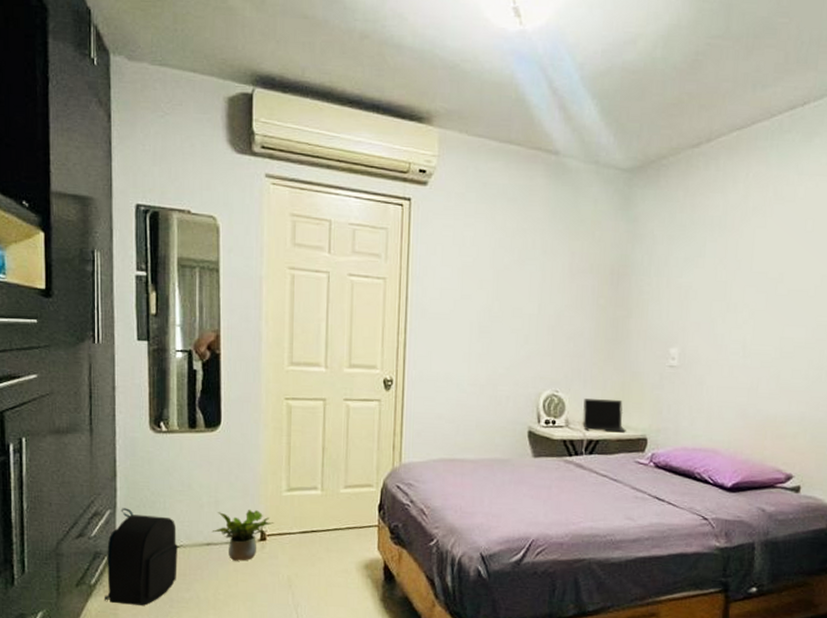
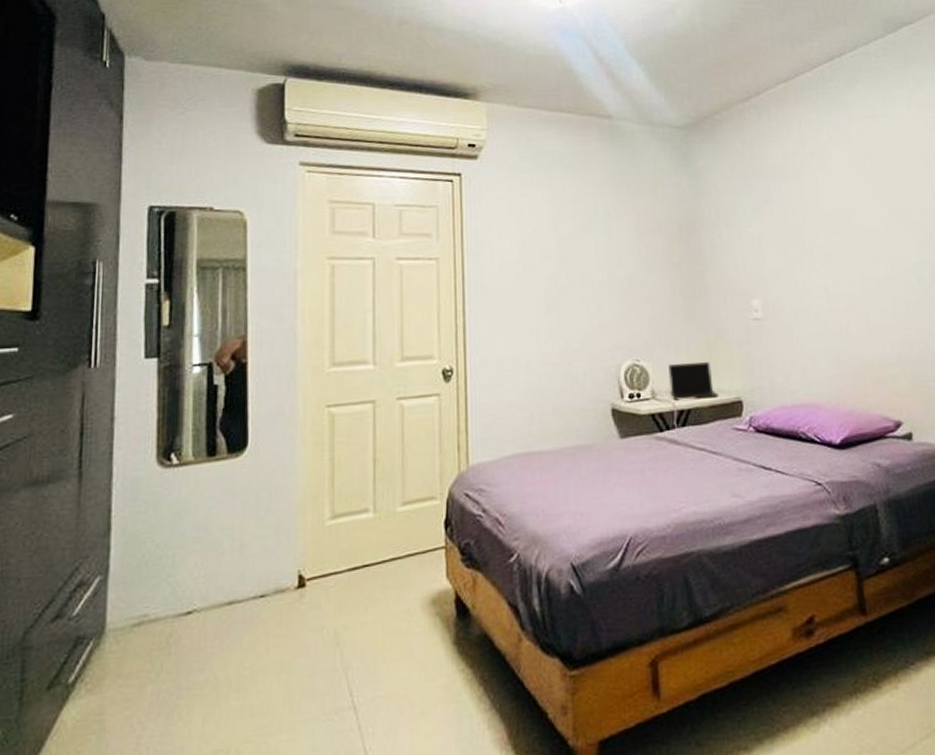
backpack: present [105,508,178,606] -> none [87,570,190,707]
potted plant: present [211,510,274,561] -> none [235,549,316,621]

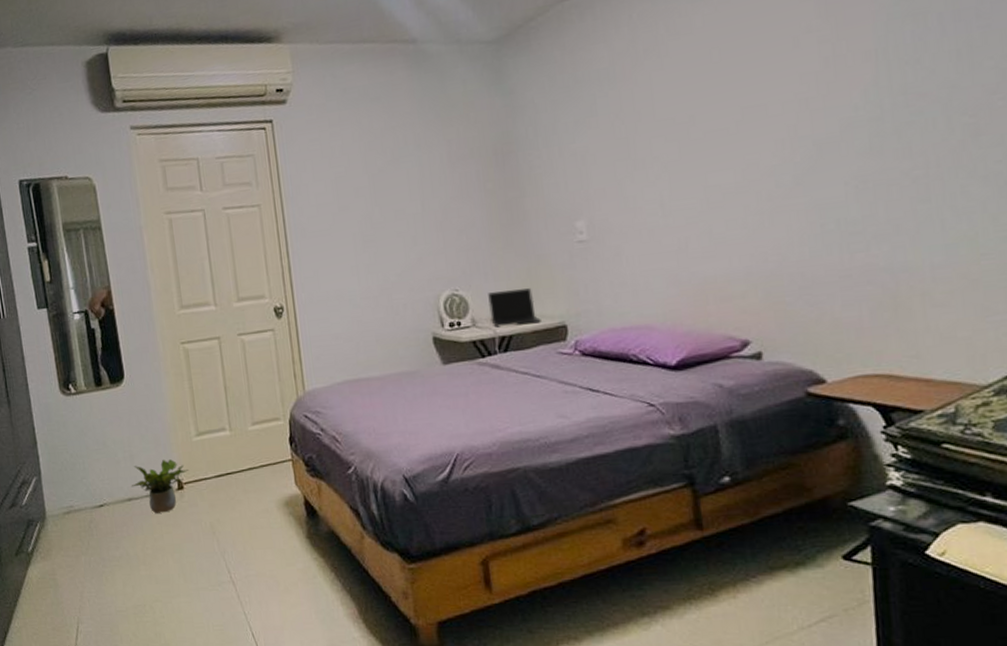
potted plant: none [235,549,316,621] -> present [131,459,189,513]

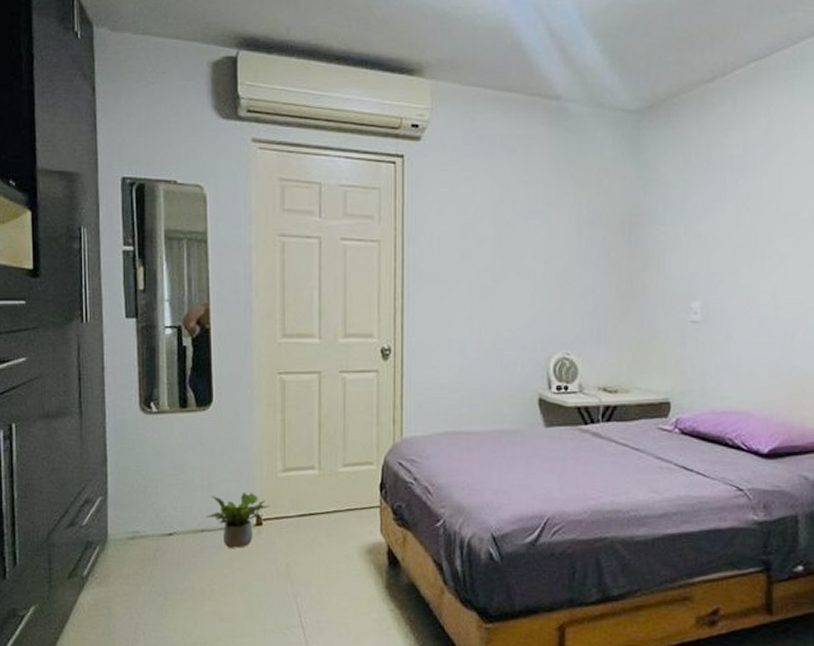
laptop: present [488,288,541,327] -> none [598,361,646,397]

